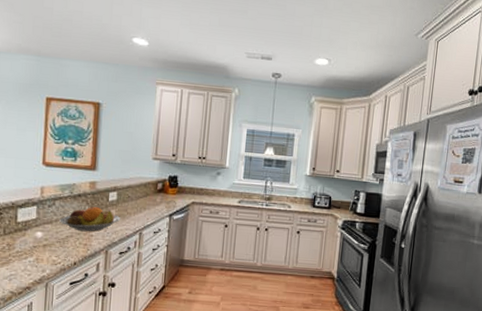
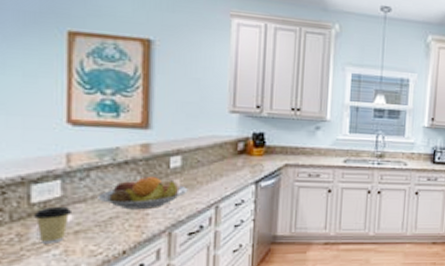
coffee cup: none [19,225,42,253] -> present [34,206,71,244]

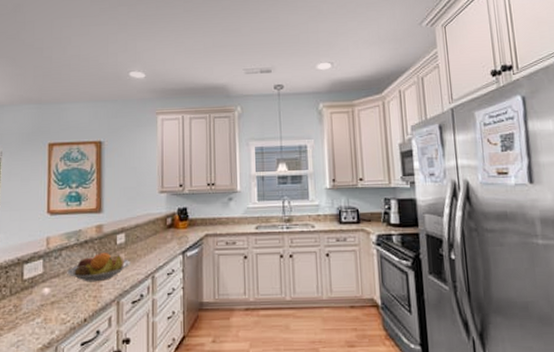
coffee cup: present [34,206,71,244] -> none [25,281,49,313]

